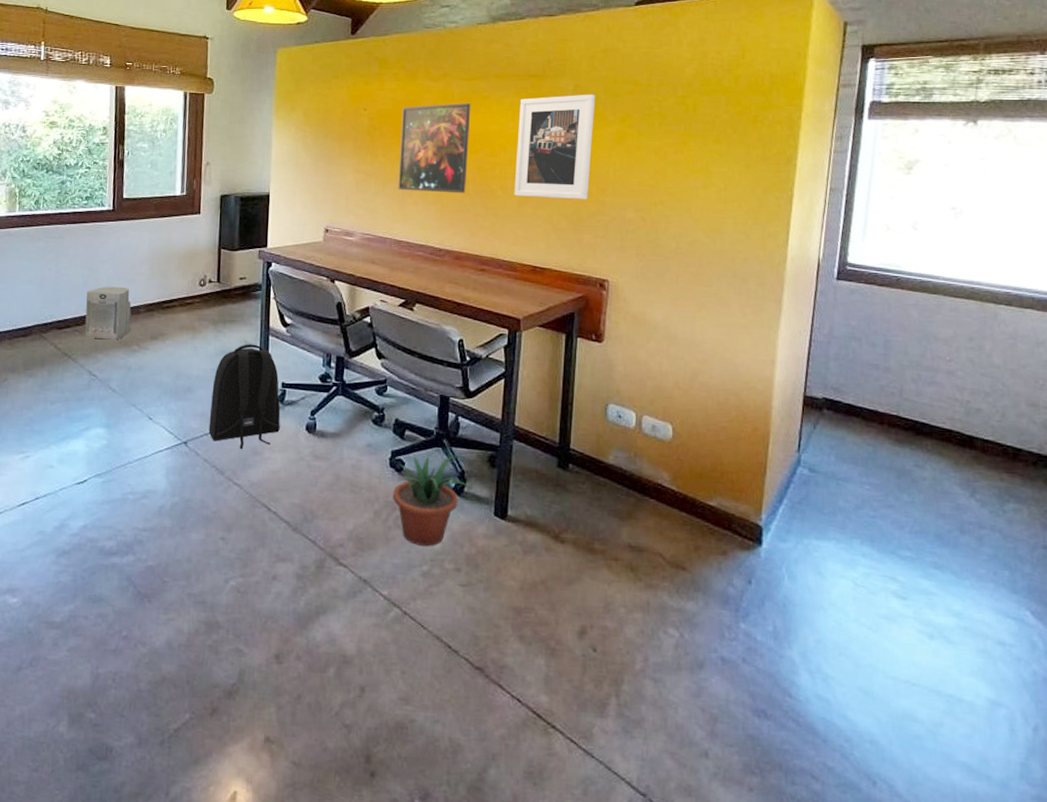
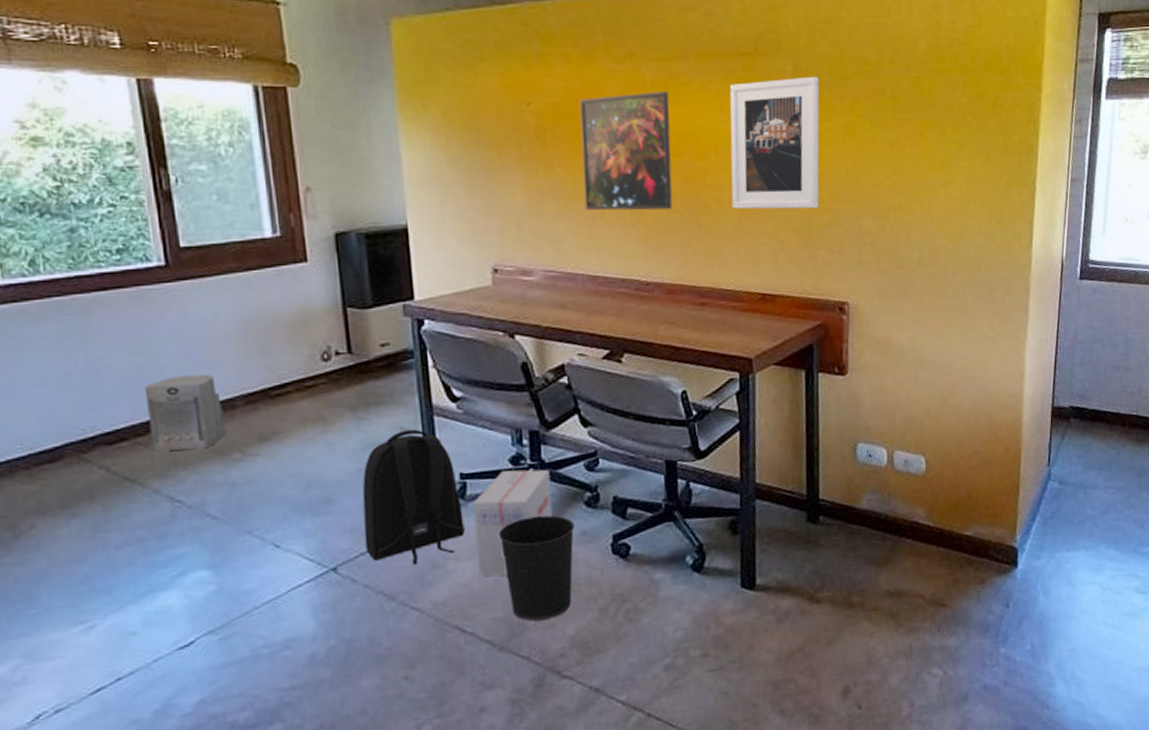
cardboard box: none [285,386,348,470] -> present [472,469,553,577]
wastebasket: none [304,425,363,512] -> present [498,515,575,621]
potted plant: present [393,455,472,547] -> none [620,527,713,638]

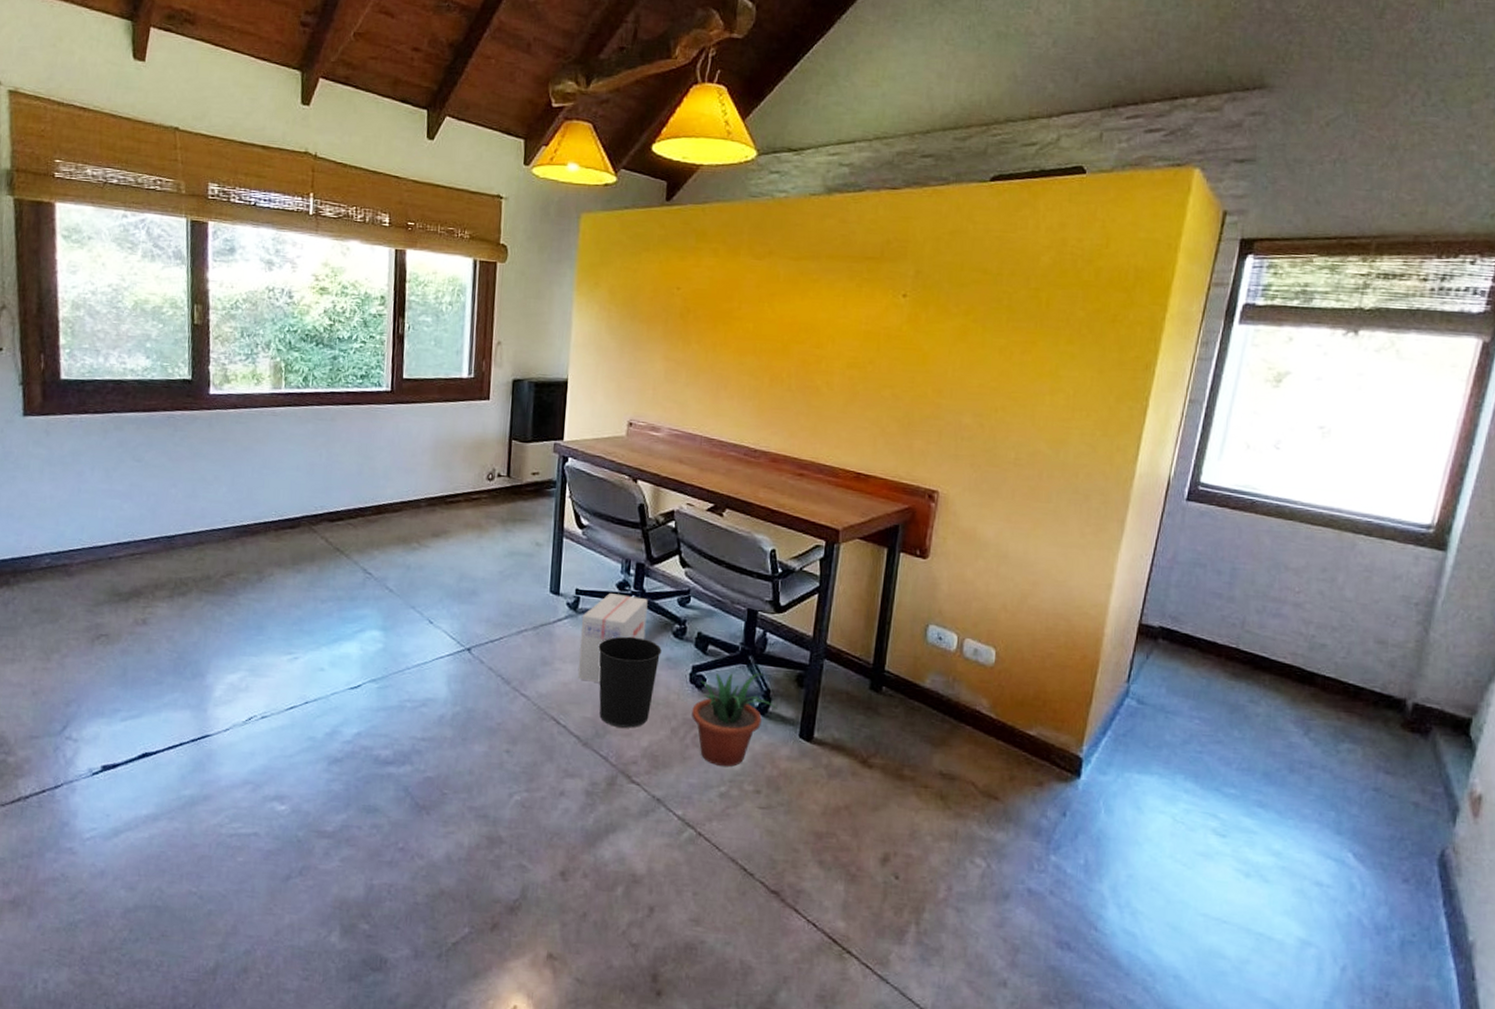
speaker: present [144,374,226,452] -> none [358,476,411,536]
backpack: present [362,429,465,564] -> none [494,545,574,658]
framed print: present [580,92,673,211] -> none [712,285,798,389]
potted plant: none [620,527,713,638] -> present [692,672,777,767]
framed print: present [729,76,820,209] -> none [840,281,938,402]

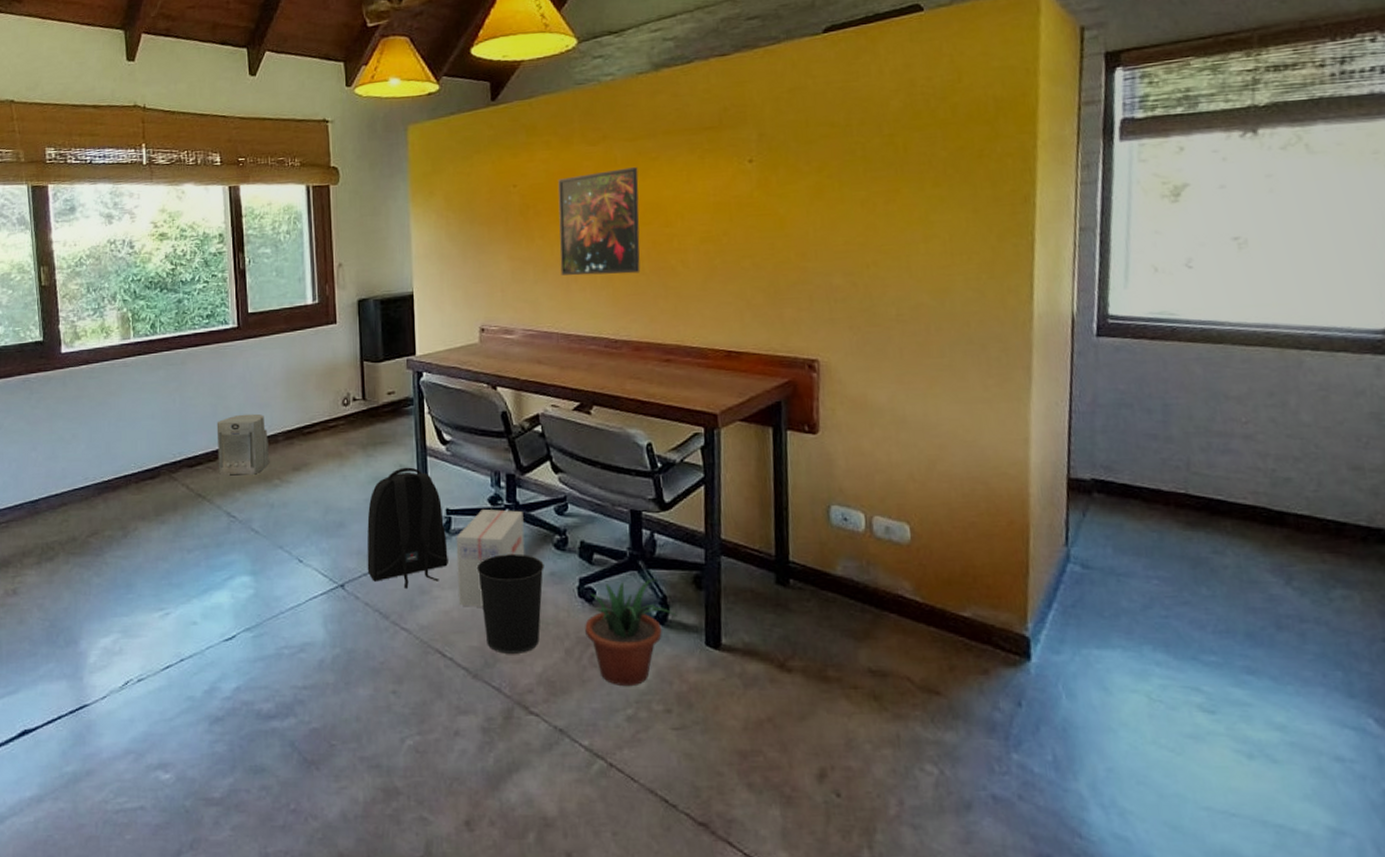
speaker: none [358,476,411,536] -> present [216,413,270,475]
backpack: none [494,545,574,658] -> present [367,467,448,588]
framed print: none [712,285,798,389] -> present [558,167,641,276]

